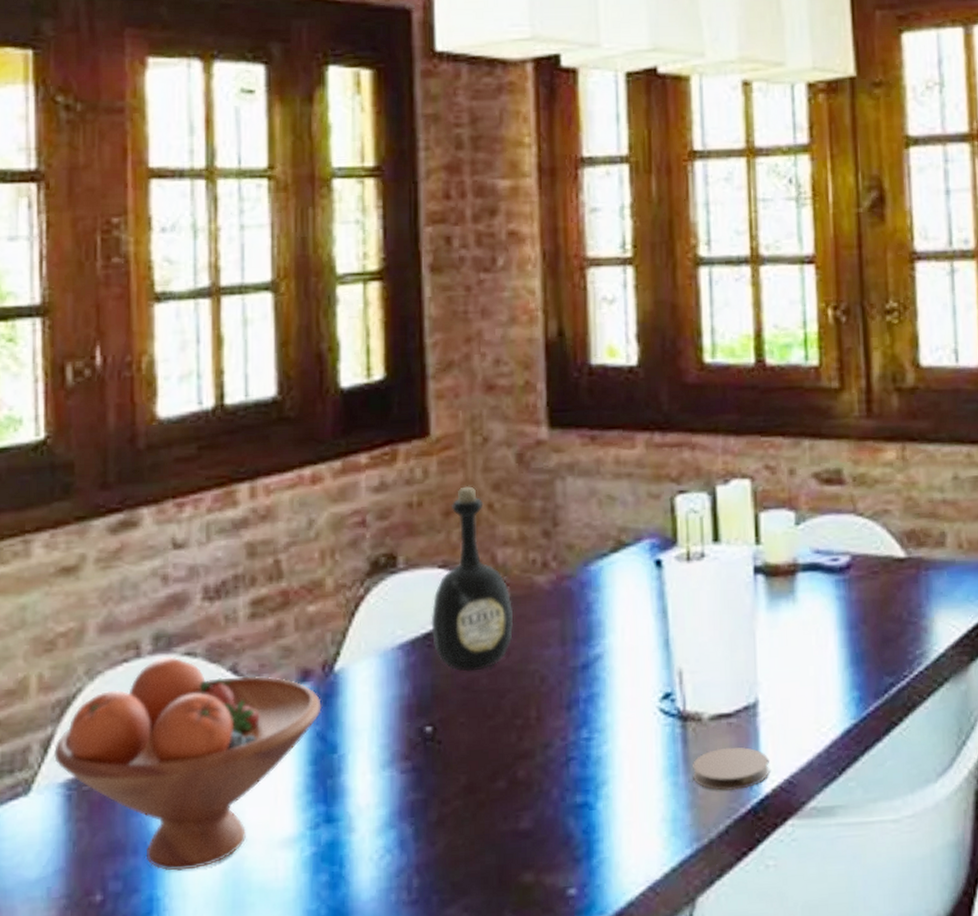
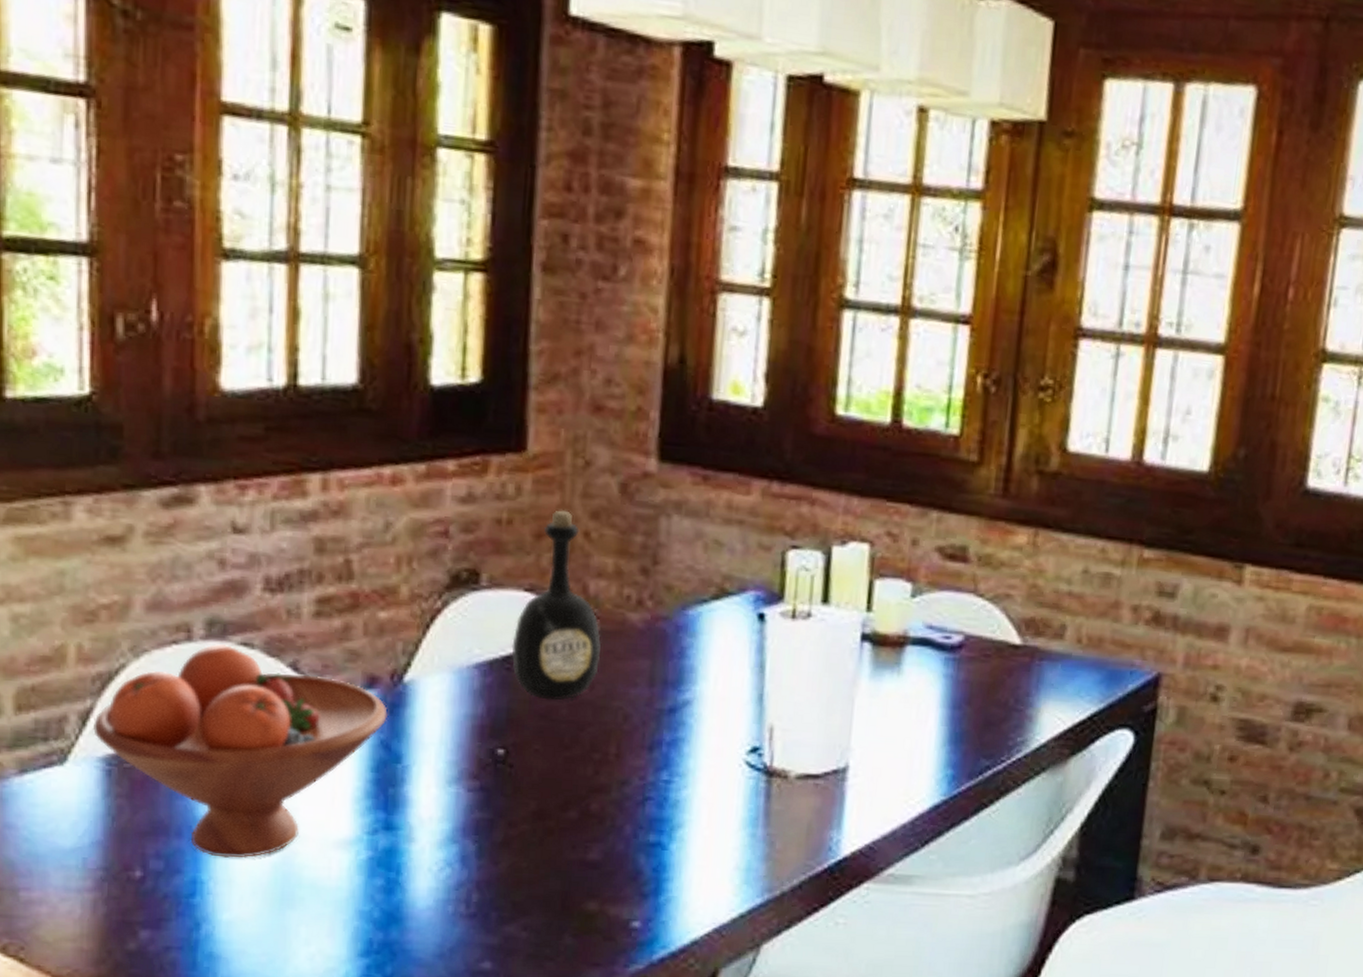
coaster: present [693,747,770,791] -> none [772,806,852,849]

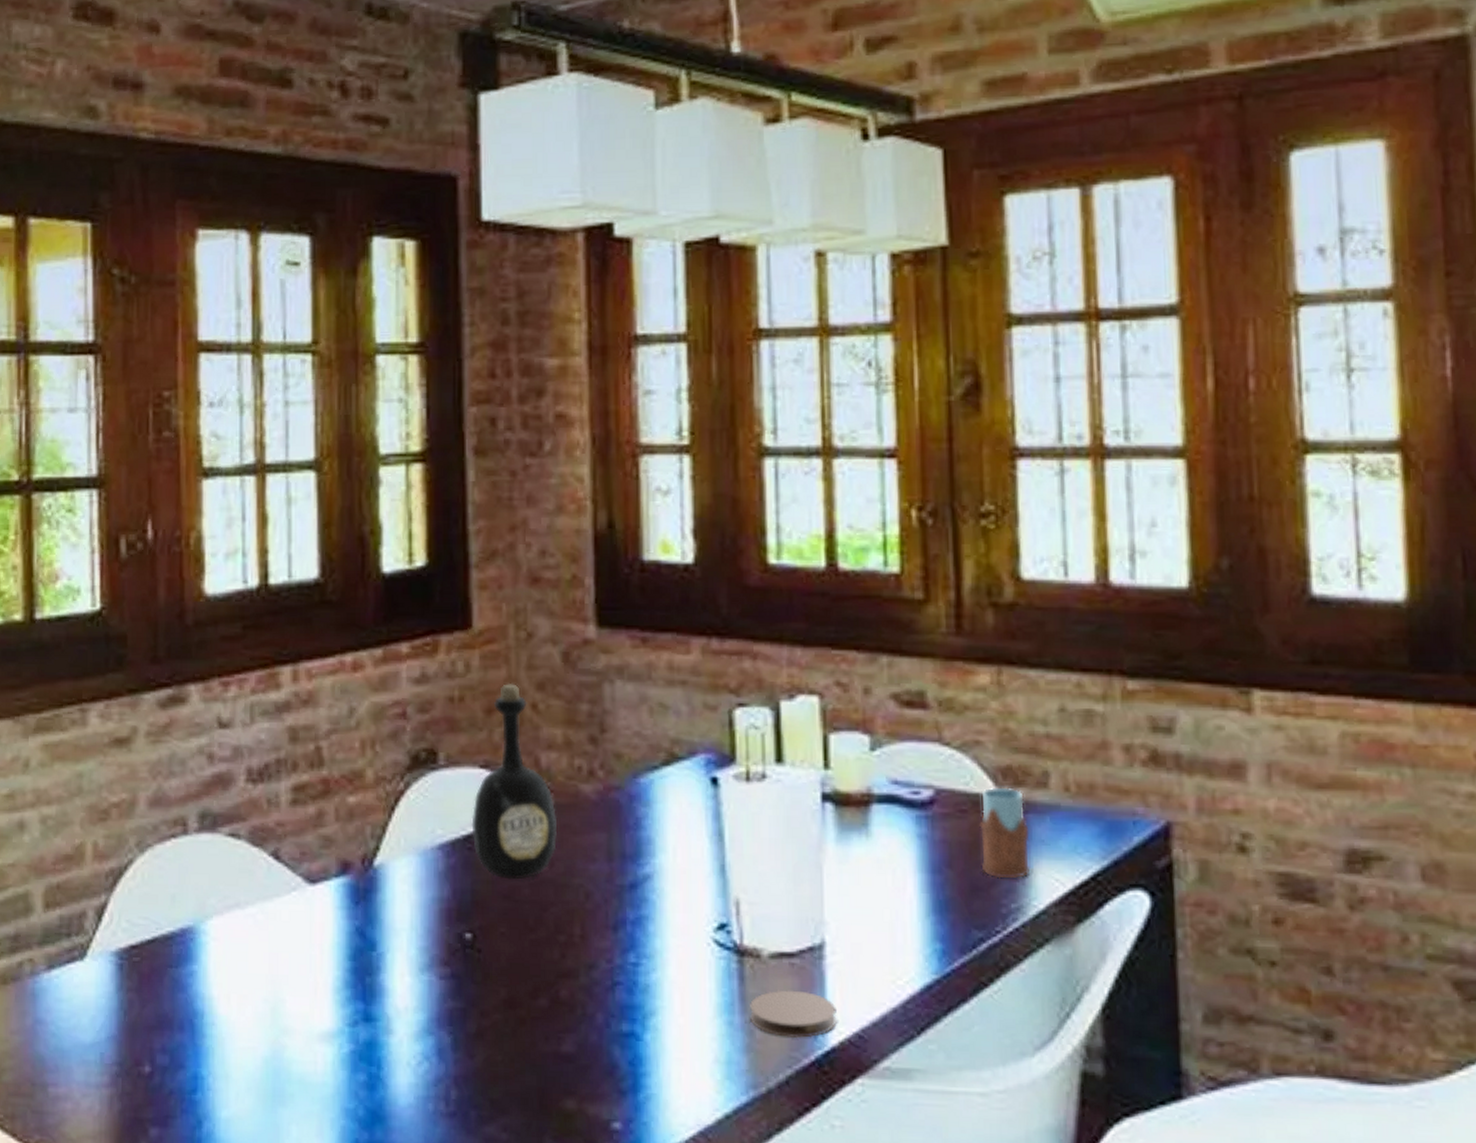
fruit bowl: present [92,643,388,859] -> none [106,835,361,1053]
coaster: none [772,806,852,849] -> present [750,989,837,1039]
drinking glass: none [996,636,1043,716] -> present [979,787,1031,879]

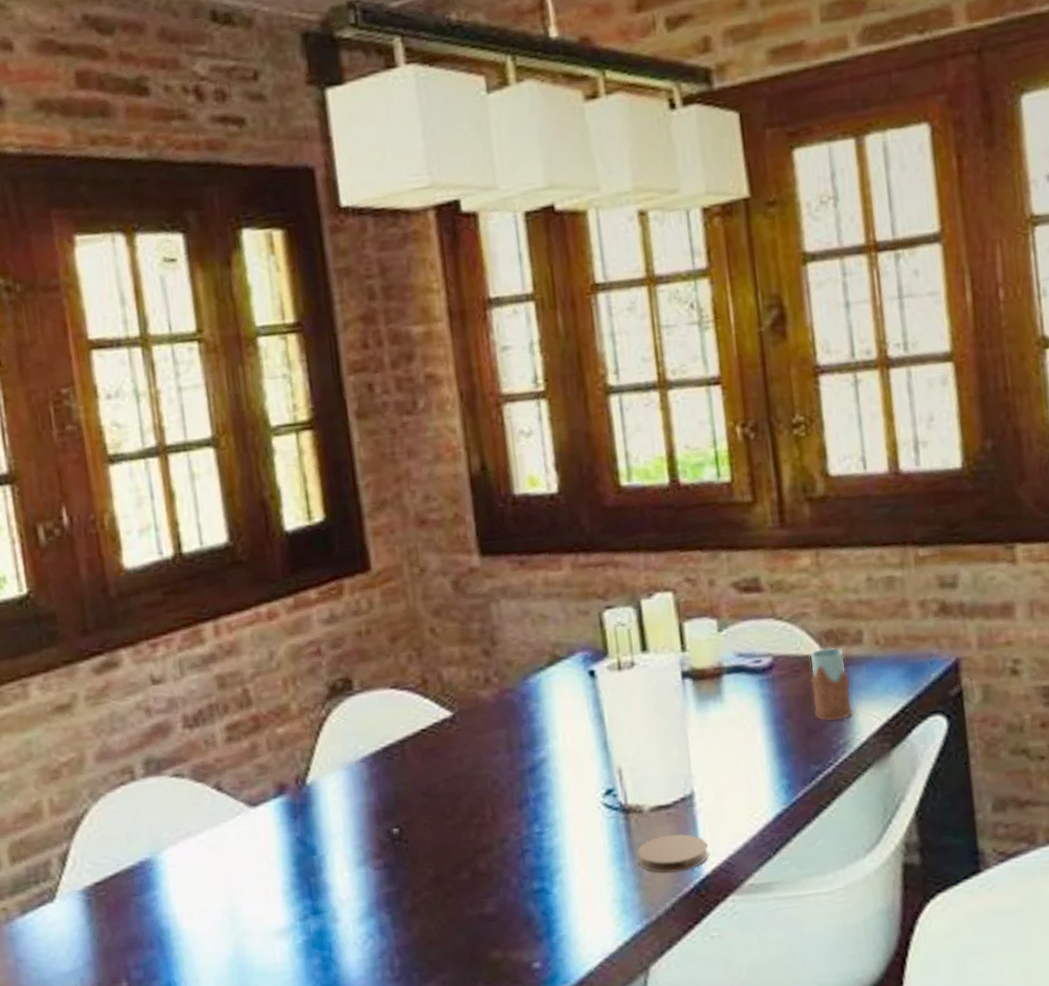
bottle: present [471,684,558,880] -> none [388,613,464,780]

